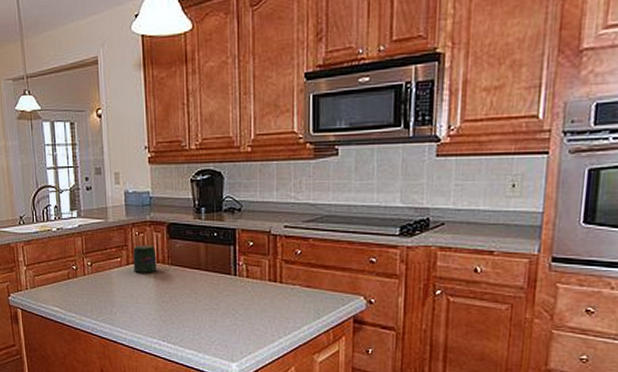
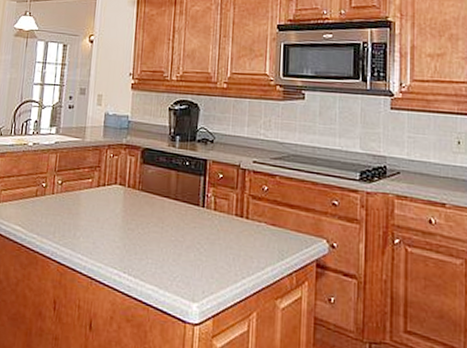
jar: present [133,245,157,273] -> none [103,167,128,198]

